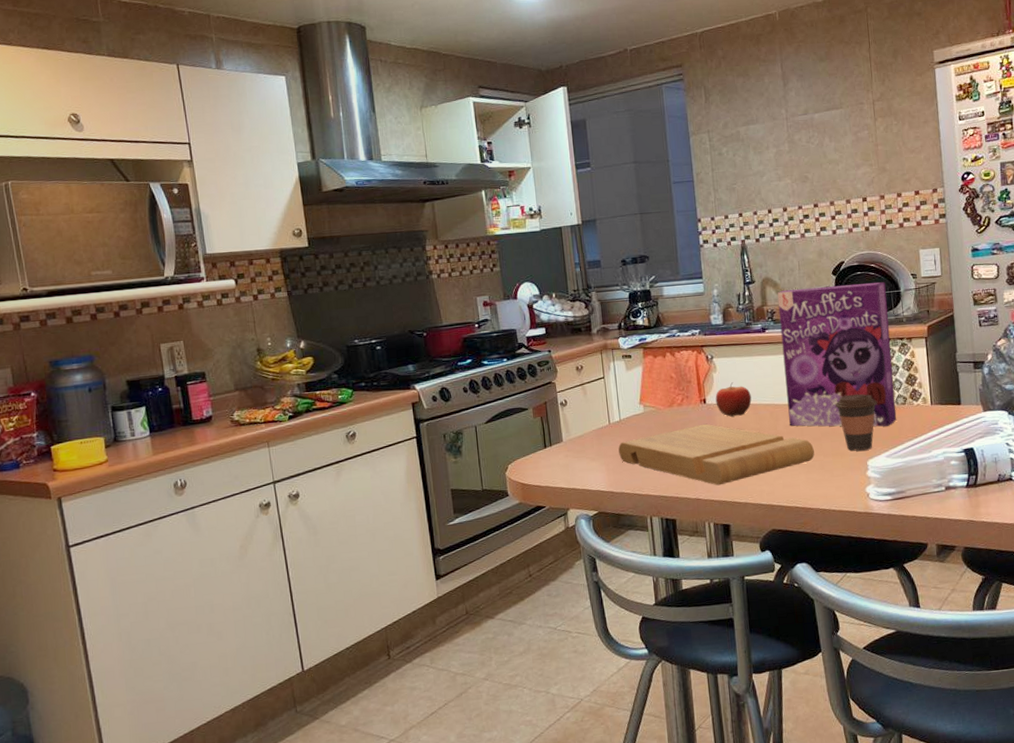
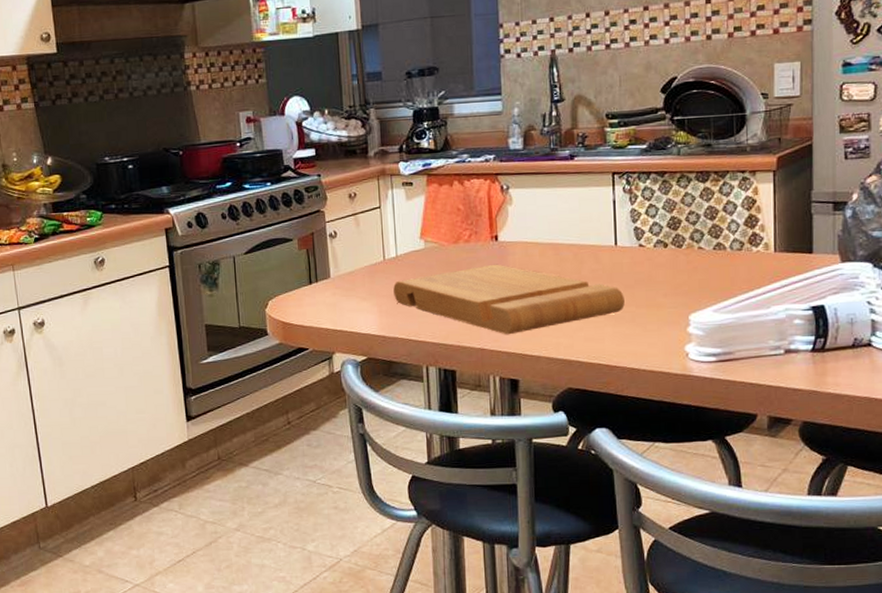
fruit: present [715,382,752,417] -> none [509,217,552,257]
cereal box: present [777,282,897,427] -> none [591,103,730,276]
coffee cup: present [834,394,877,451] -> none [653,235,707,303]

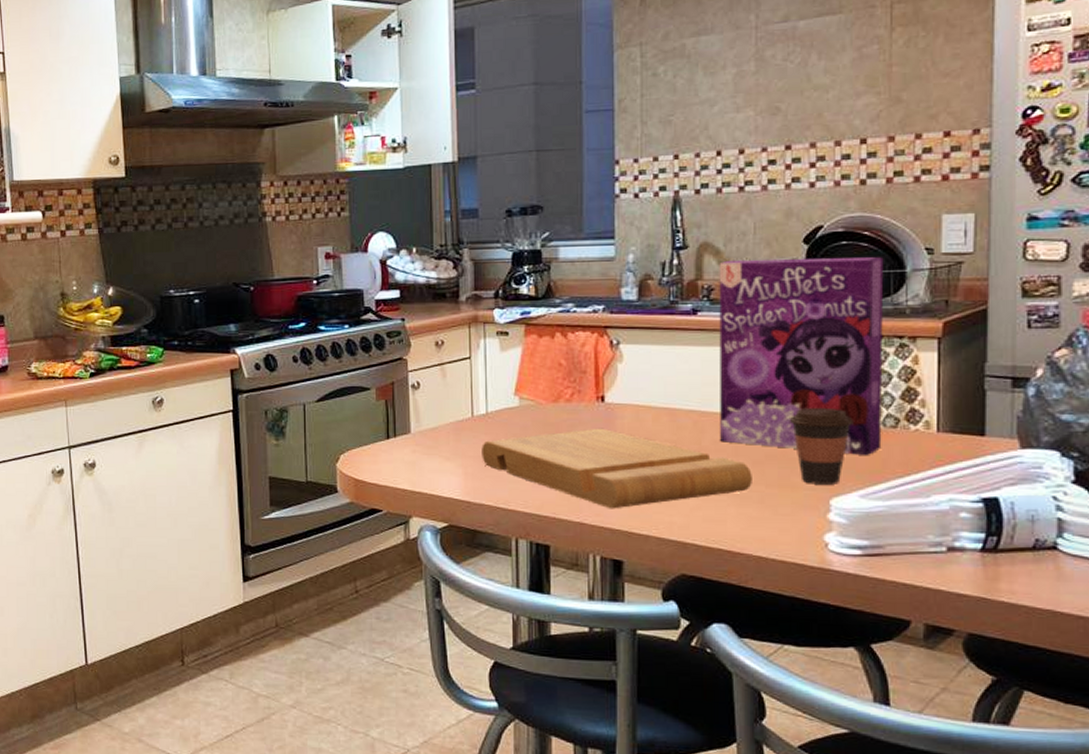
cereal box: none [591,103,730,276] -> present [719,257,884,455]
coffee cup: none [653,235,707,303] -> present [789,407,854,484]

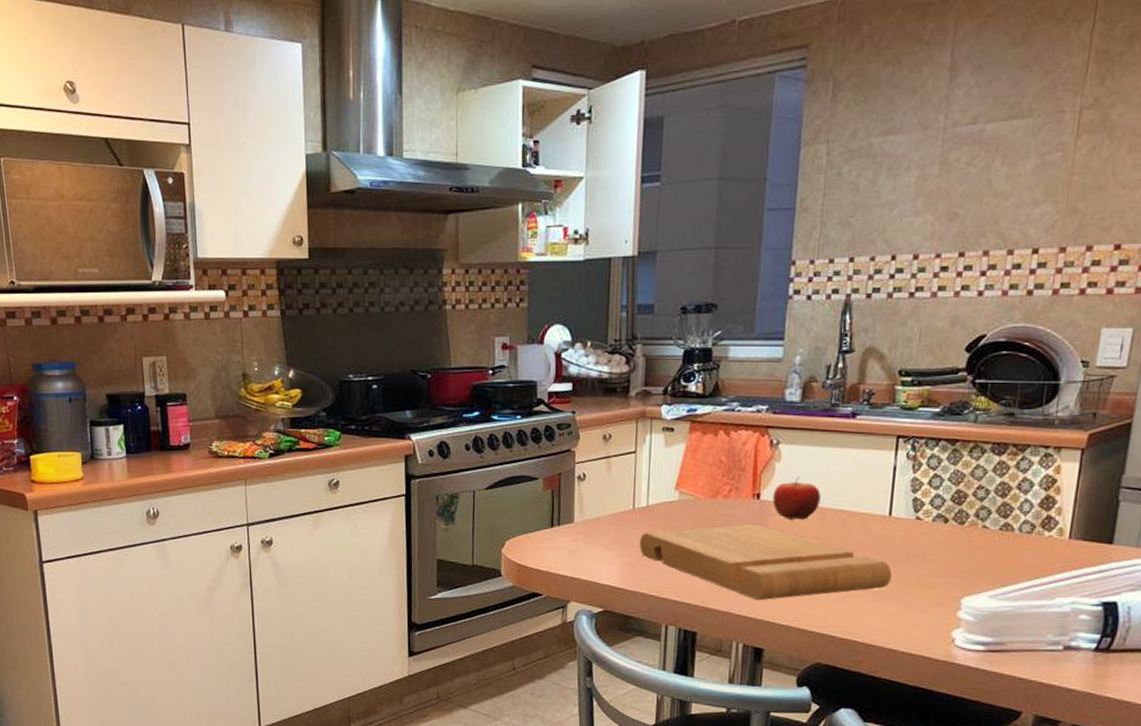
fruit: none [618,377,668,422] -> present [772,477,821,520]
cereal box: present [719,257,884,455] -> none [865,365,1041,558]
coffee cup: present [789,407,854,484] -> none [931,511,992,585]

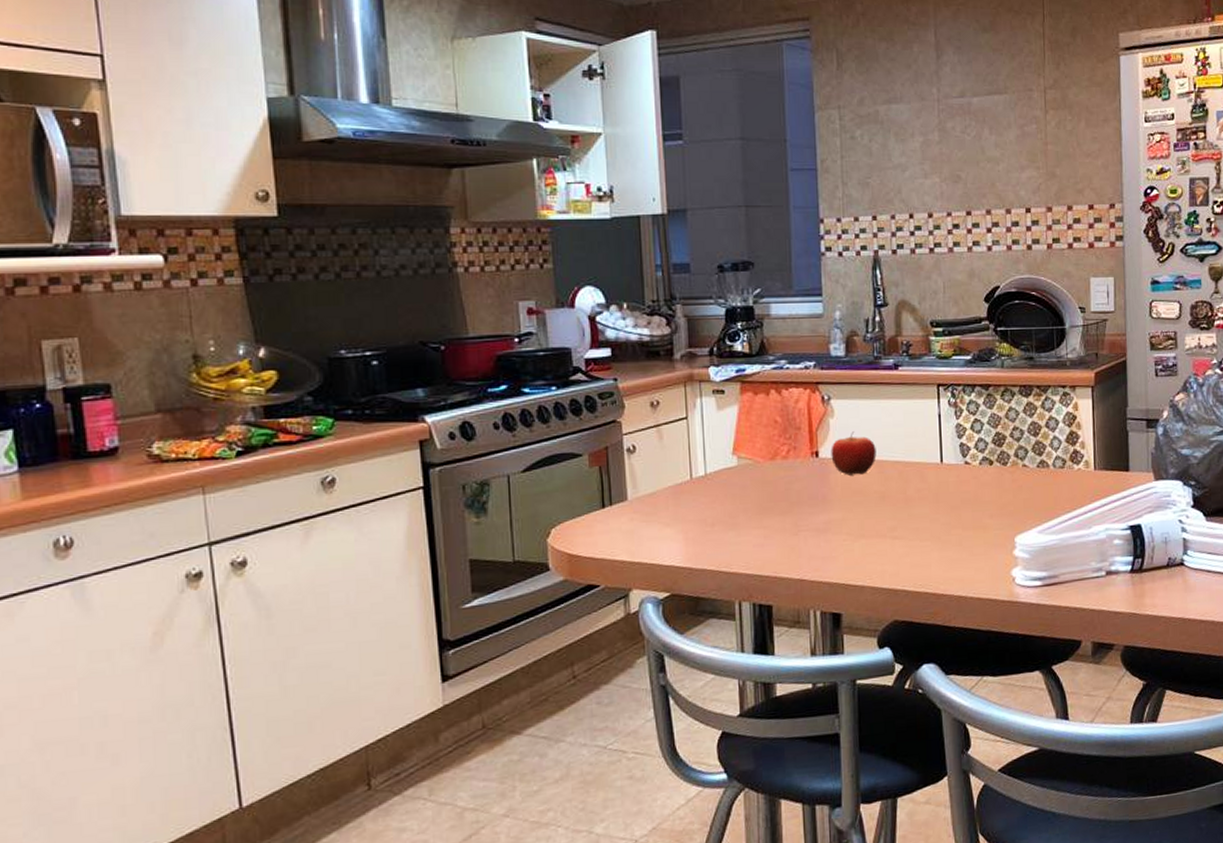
cutting board: present [639,523,892,601] -> none [701,483,951,564]

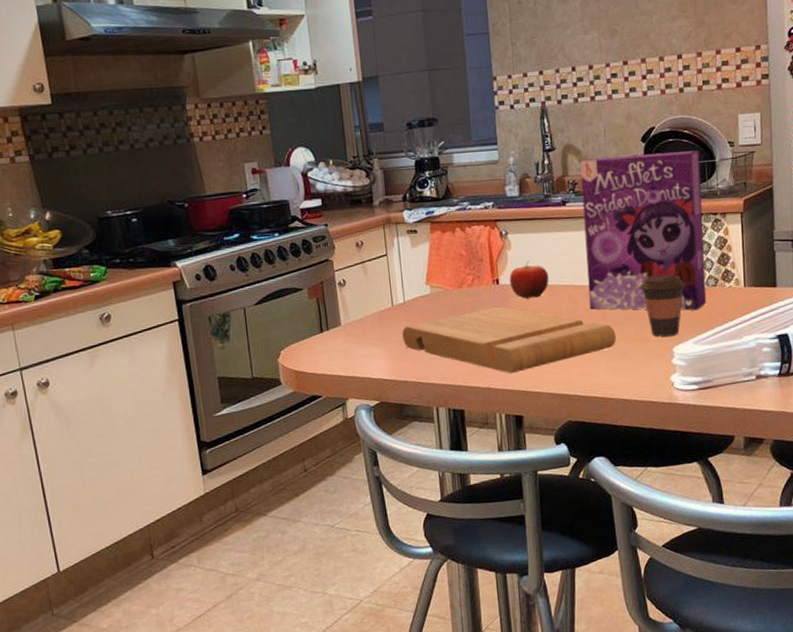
cutting board: none [701,483,951,564] -> present [402,306,616,374]
cereal box: none [915,315,1053,495] -> present [580,150,707,311]
coffee cup: none [979,452,1031,524] -> present [639,274,686,337]

